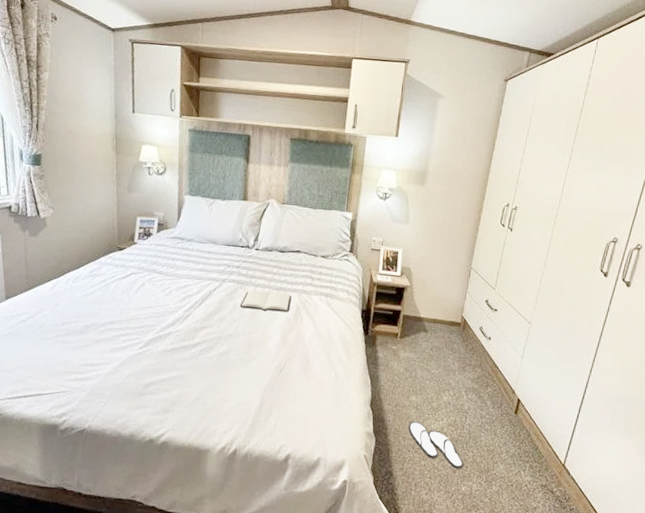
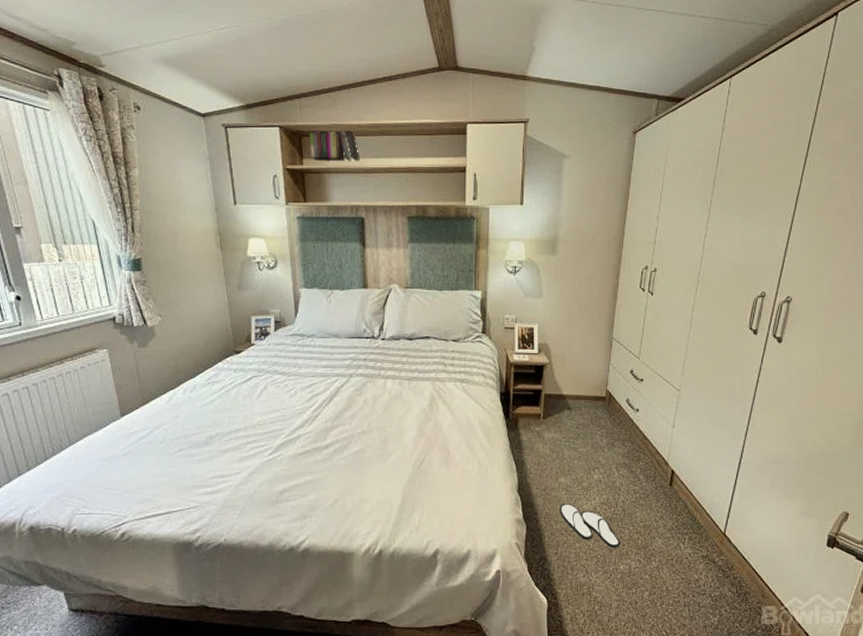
books: none [207,52,253,85] -> present [309,130,361,162]
book: present [239,289,292,312] -> none [370,382,425,403]

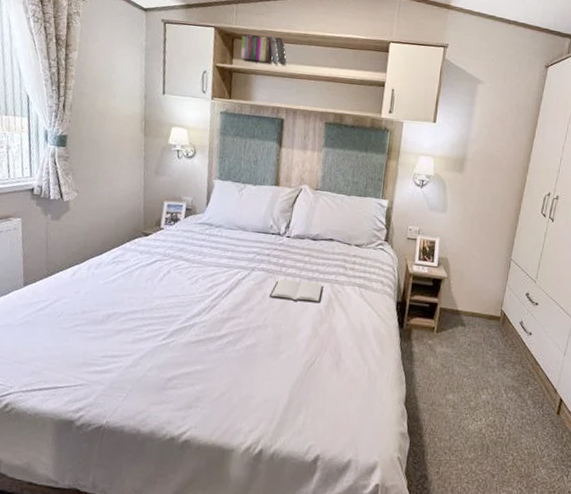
book: none [370,382,425,403] -> present [269,279,324,303]
slippers: present [559,503,620,548] -> none [444,420,503,474]

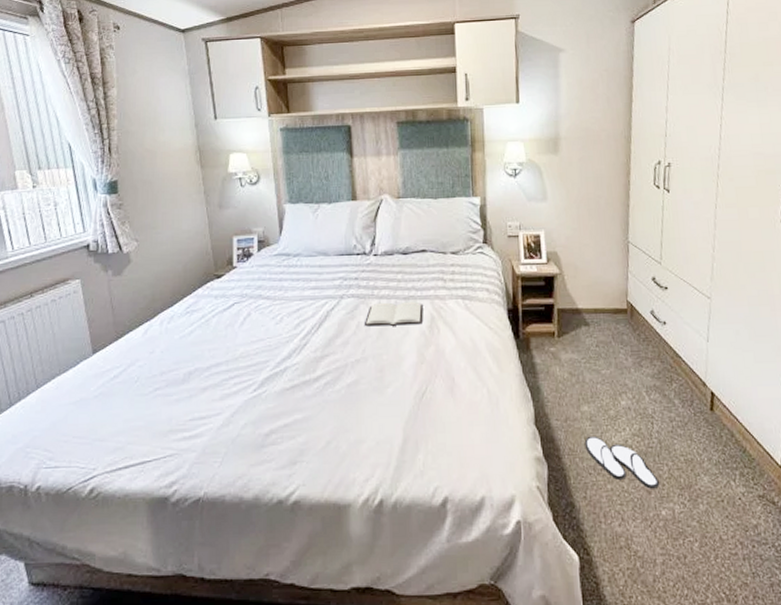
books: present [240,34,287,67] -> none [291,37,345,70]
slippers: none [444,420,503,474] -> present [584,435,659,489]

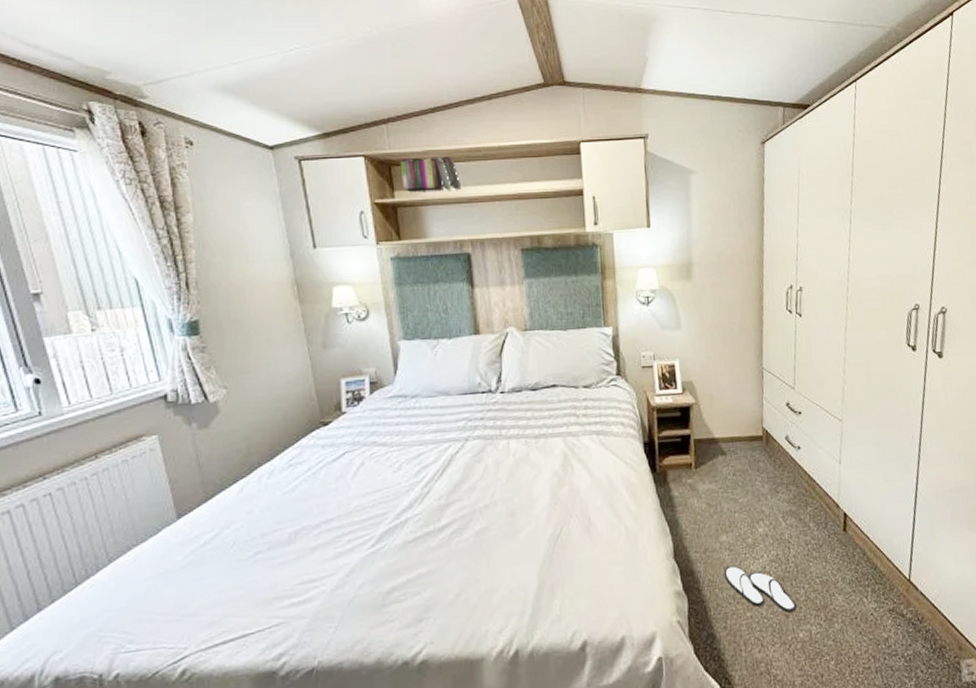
books: none [291,37,345,70] -> present [400,156,462,193]
book: present [364,301,423,326] -> none [492,439,556,468]

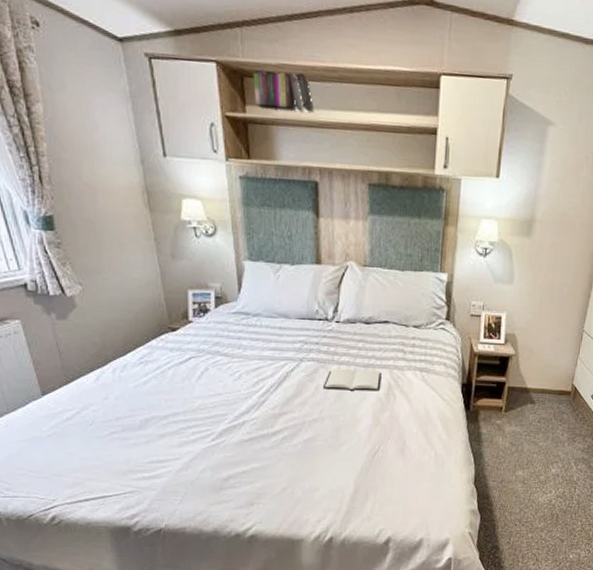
book: none [492,439,556,468] -> present [322,368,382,391]
slippers: present [723,565,796,613] -> none [514,495,572,539]

